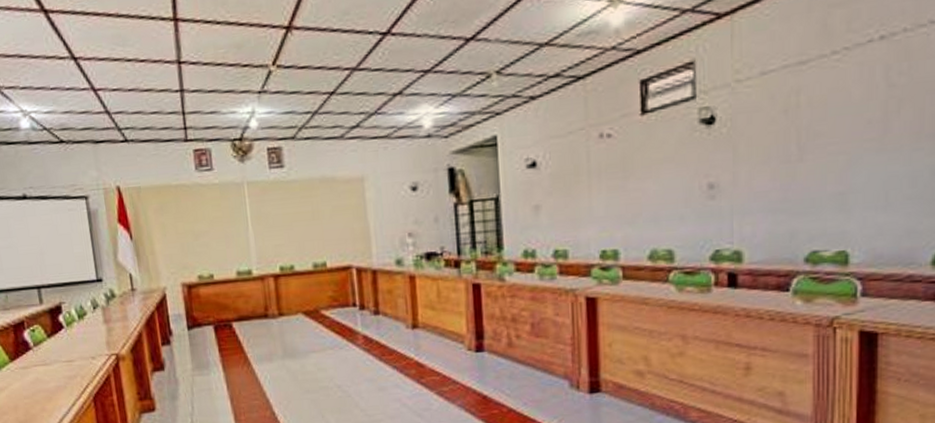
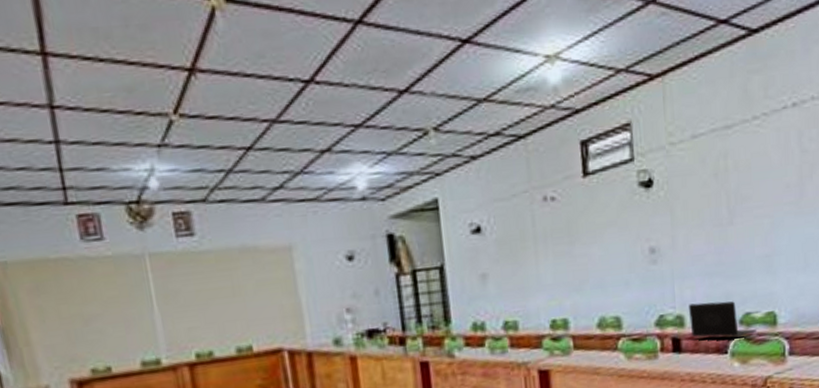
laptop: none [748,238,824,275] -> present [689,301,756,337]

